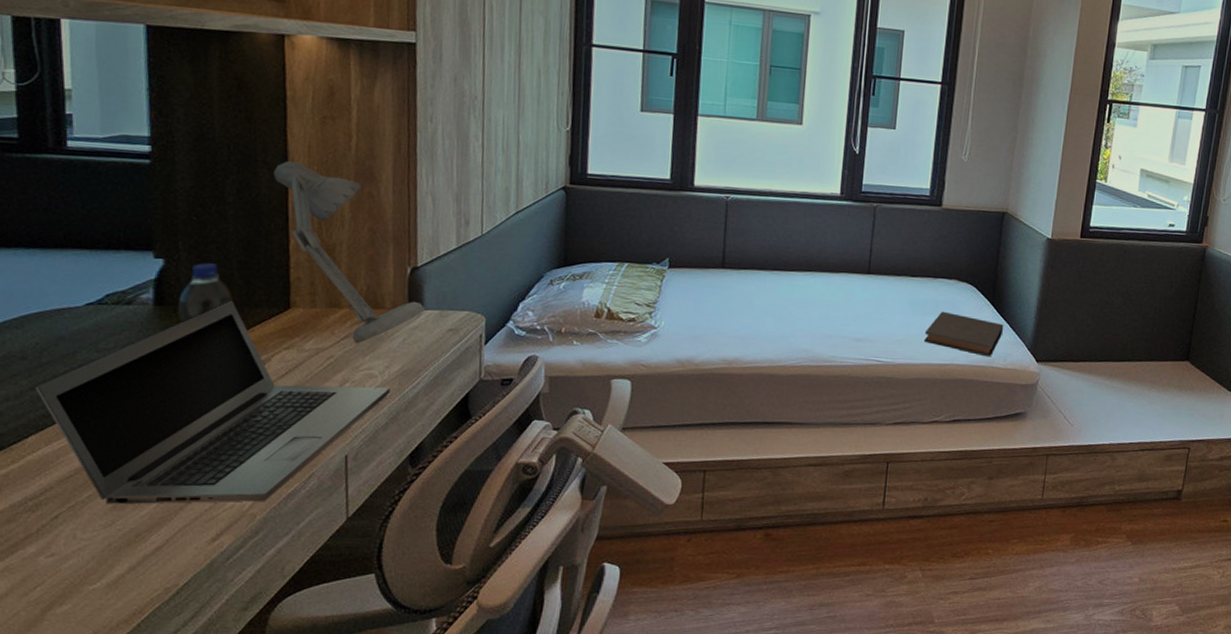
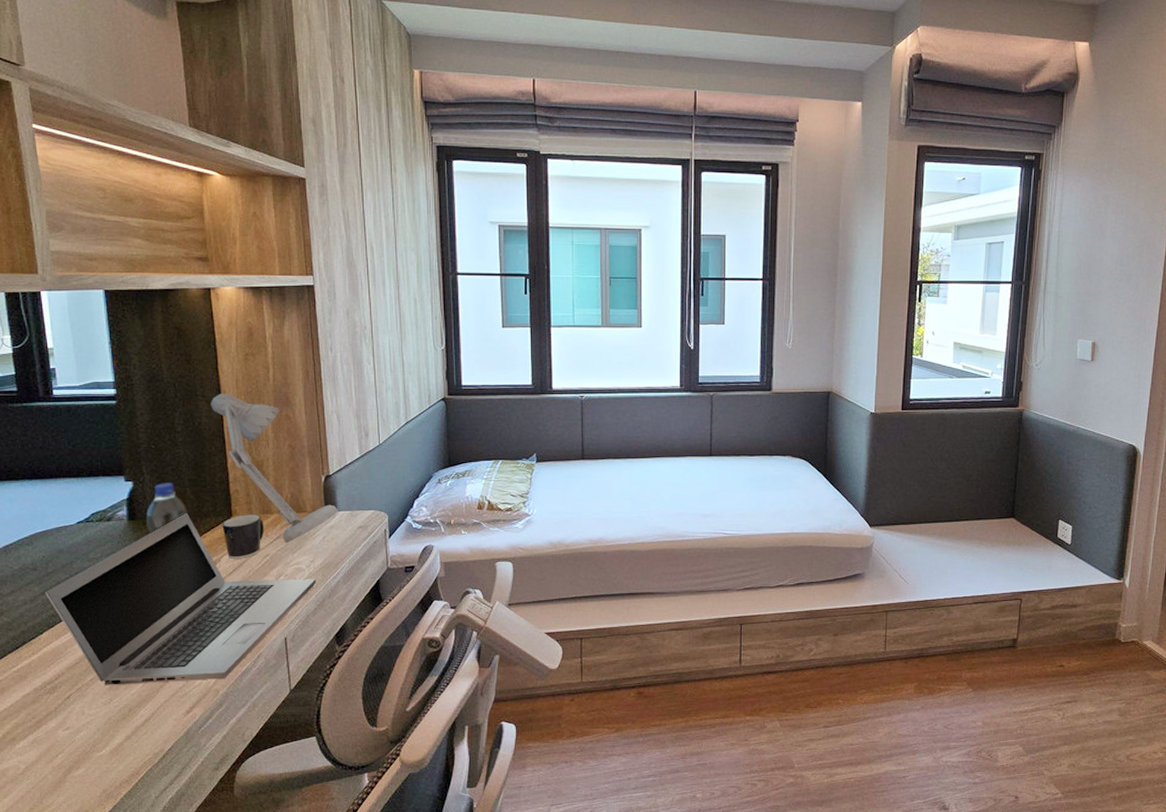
mug: none [276,307,330,360] -> present [222,515,264,559]
book: present [925,311,1004,357] -> none [766,485,837,525]

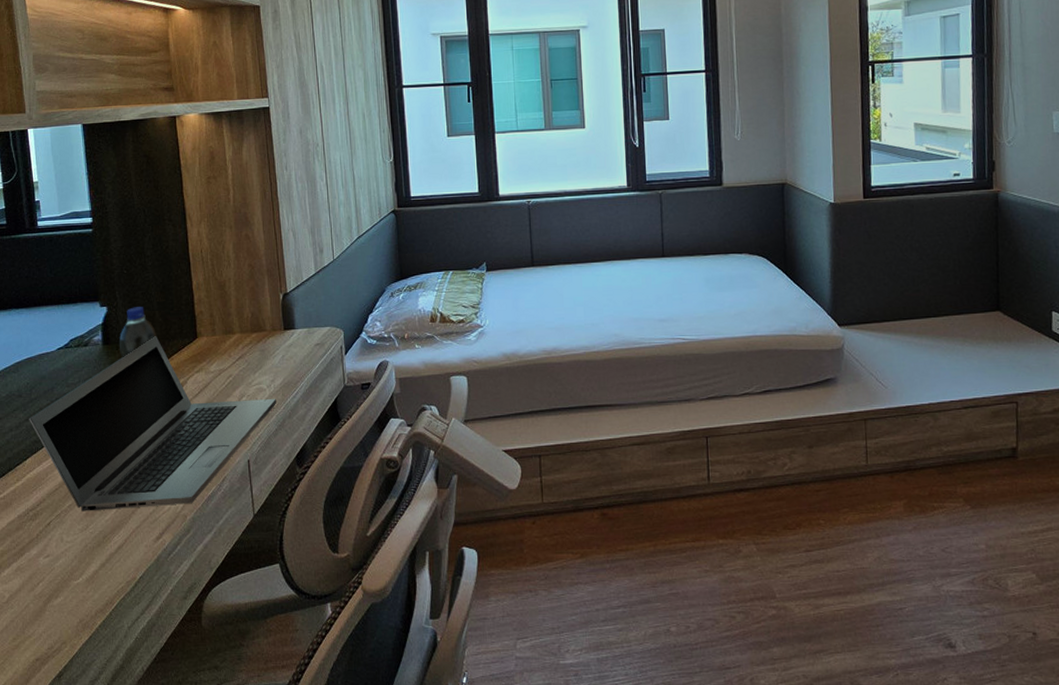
desk lamp: present [211,394,339,543] -> none [177,217,297,363]
mug: present [222,515,264,559] -> none [188,335,227,380]

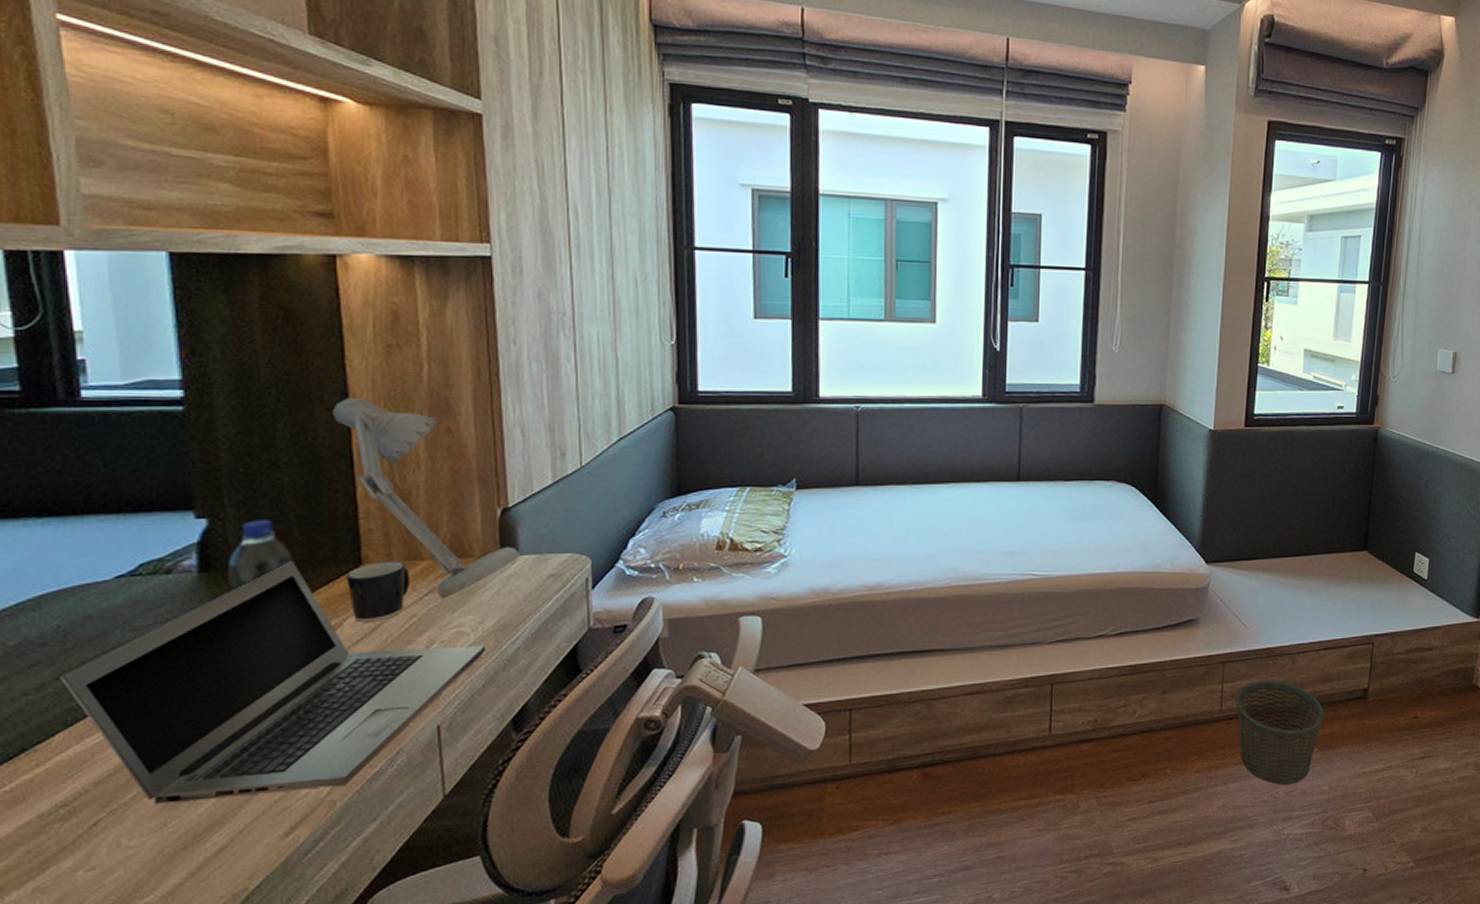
desk lamp: none [177,217,297,363] -> present [333,398,521,599]
mug: none [188,335,227,380] -> present [346,561,409,622]
basket: none [881,437,973,541] -> present [1236,680,1324,785]

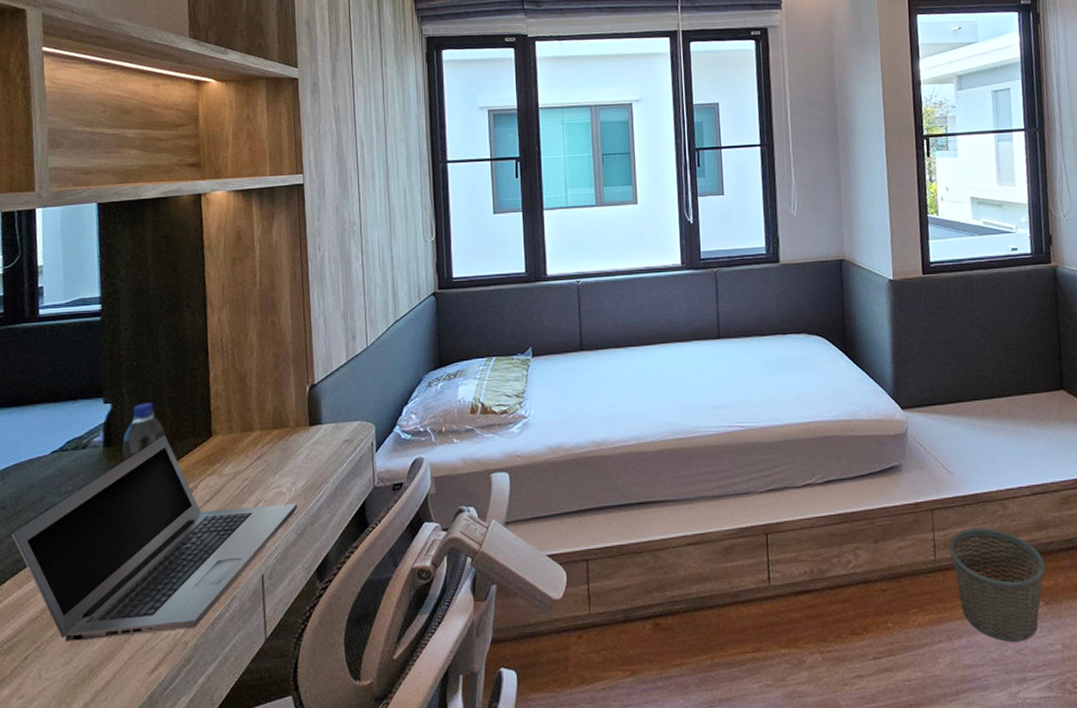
desk lamp: present [333,398,521,599] -> none [196,302,324,464]
mug: present [346,561,409,622] -> none [200,433,244,485]

